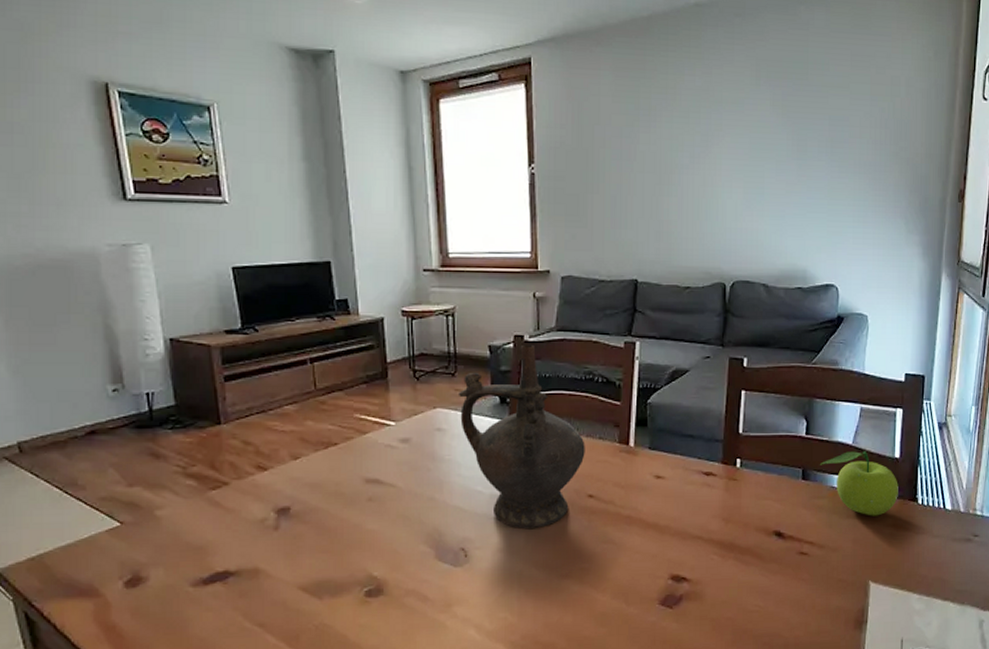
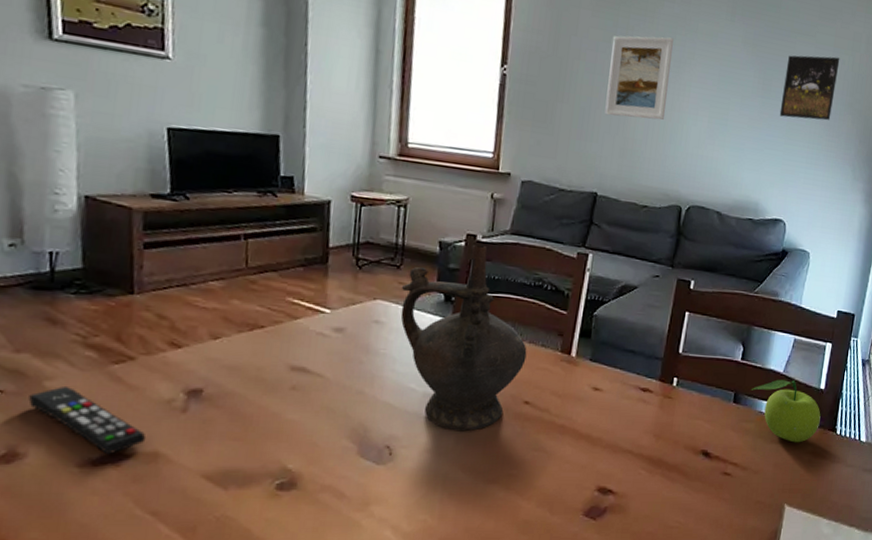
remote control: none [144,513,247,574] -> present [28,385,147,455]
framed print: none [635,112,698,200] -> present [605,35,674,120]
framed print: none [819,105,879,177] -> present [779,55,840,121]

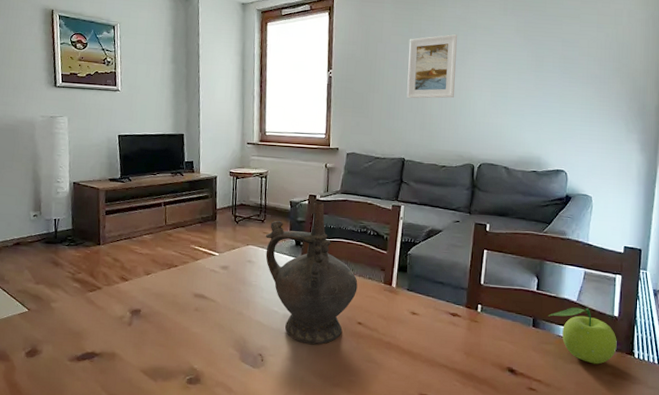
remote control: present [28,385,147,455] -> none [43,306,108,354]
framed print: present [779,55,840,121] -> none [553,31,604,86]

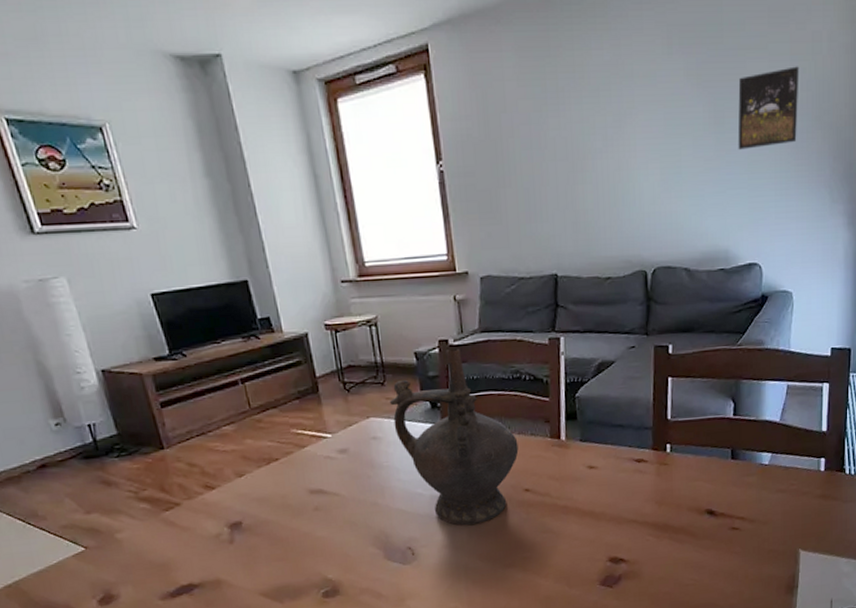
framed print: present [407,34,457,99] -> none [543,90,614,191]
fruit: present [547,307,617,365] -> none [747,427,826,489]
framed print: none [553,31,604,86] -> present [737,66,799,150]

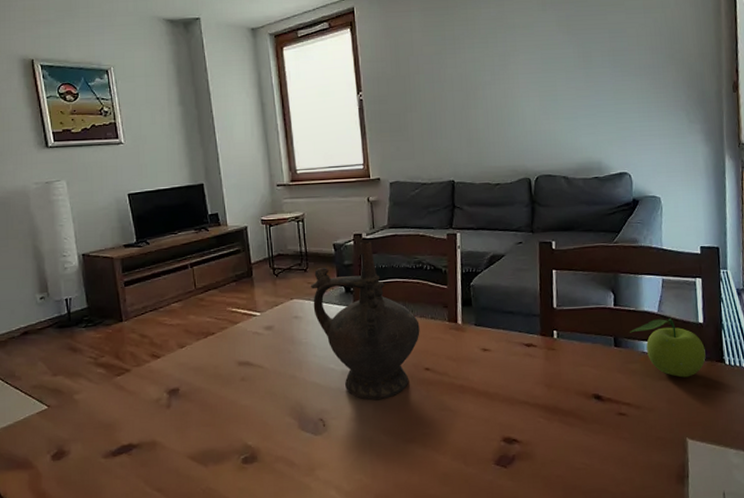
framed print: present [737,66,799,150] -> none [601,17,654,81]
fruit: none [747,427,826,489] -> present [629,318,706,378]

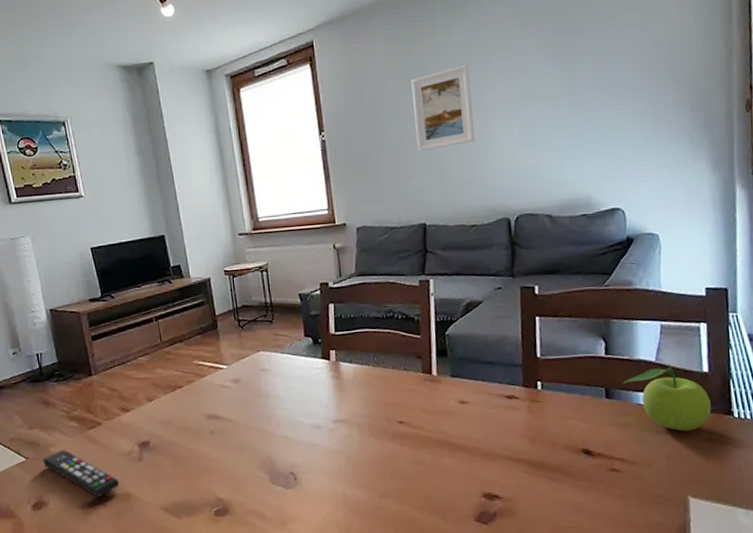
remote control: none [66,396,146,447] -> present [43,449,120,498]
ceremonial vessel: present [310,241,420,401] -> none [276,290,393,454]
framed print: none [443,37,501,114] -> present [410,65,476,152]

